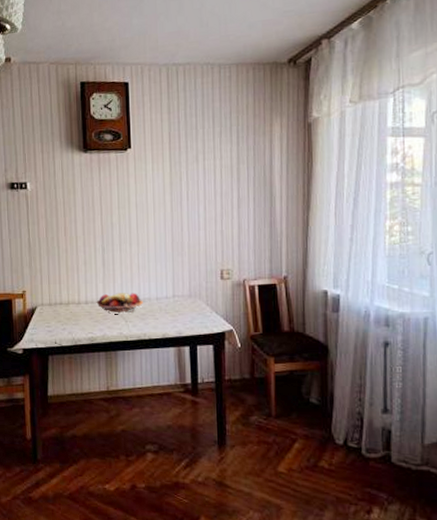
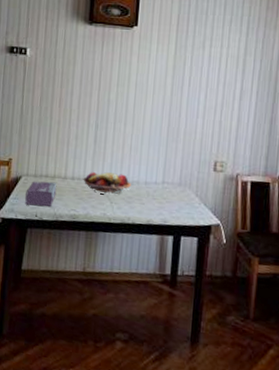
tissue box: none [43,308,72,333] -> present [25,181,57,207]

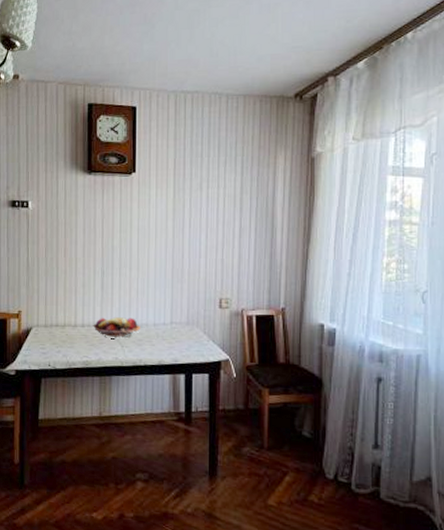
tissue box: present [25,181,57,207] -> none [37,330,68,356]

